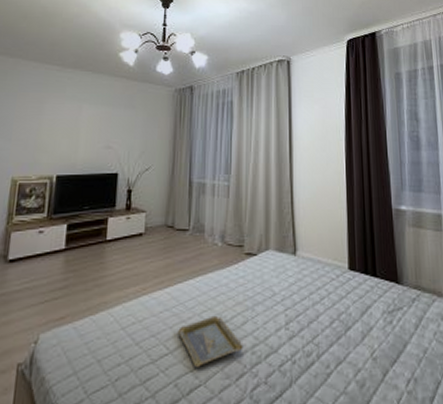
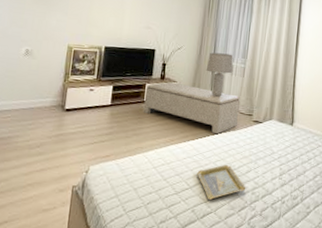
bench: none [105,213,226,275] -> present [143,82,240,134]
lamp: none [181,170,215,226] -> present [206,52,233,97]

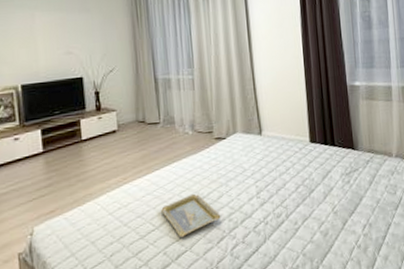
bench: present [143,82,240,134] -> none [81,111,197,162]
lamp: present [206,52,233,97] -> none [147,66,180,119]

